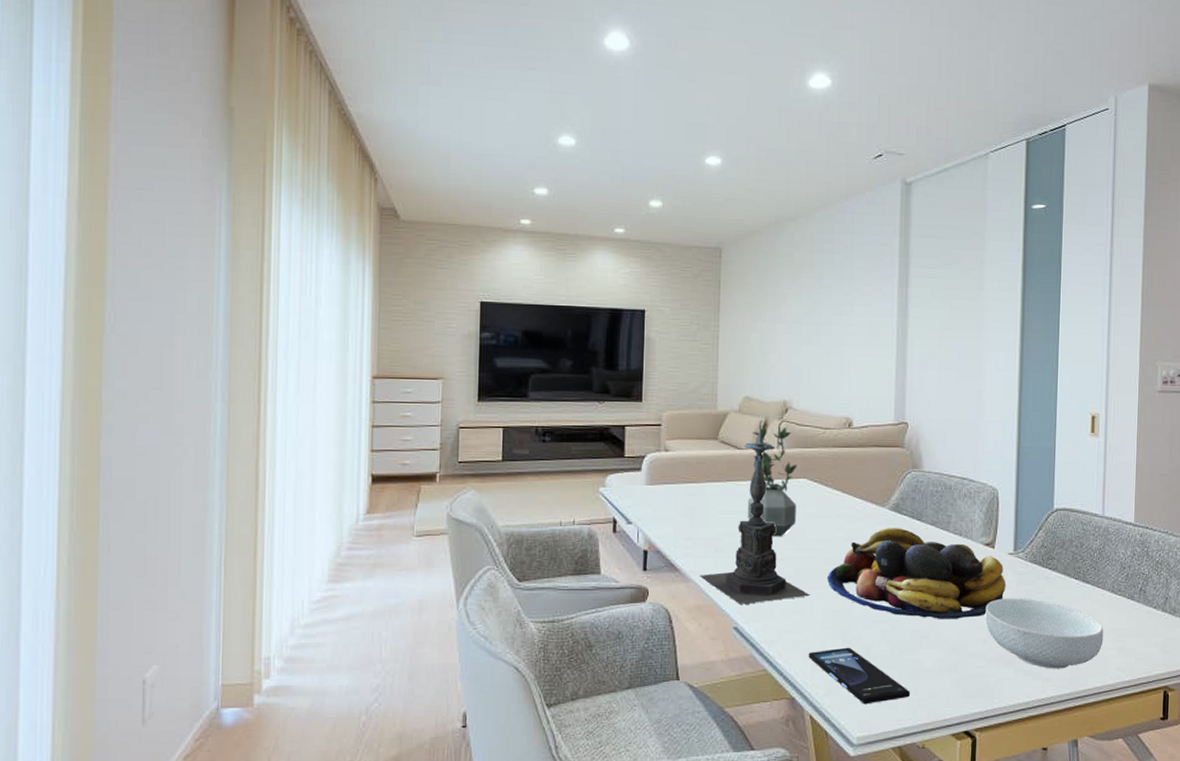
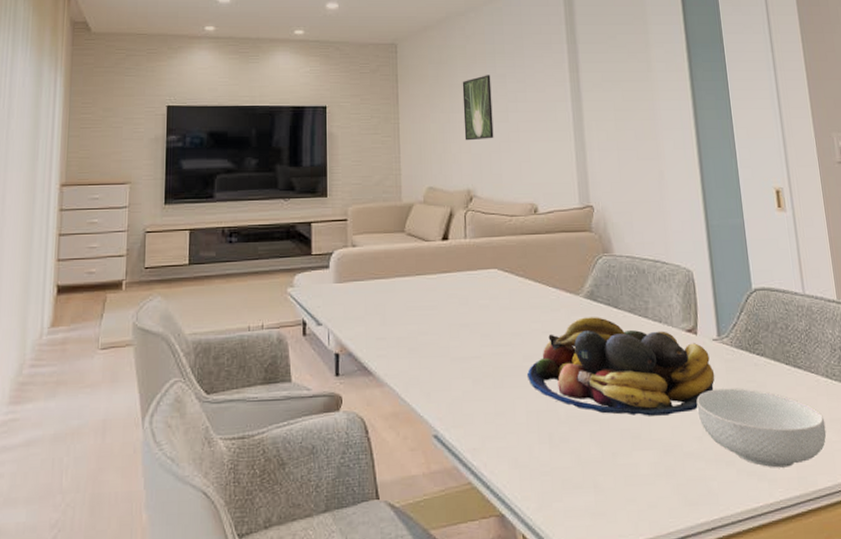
candle holder: present [699,421,810,604] -> none [394,211,511,409]
potted plant: present [747,427,797,537] -> none [438,217,490,333]
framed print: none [785,285,817,352] -> present [462,75,494,141]
smartphone: present [808,647,911,705] -> none [514,452,629,519]

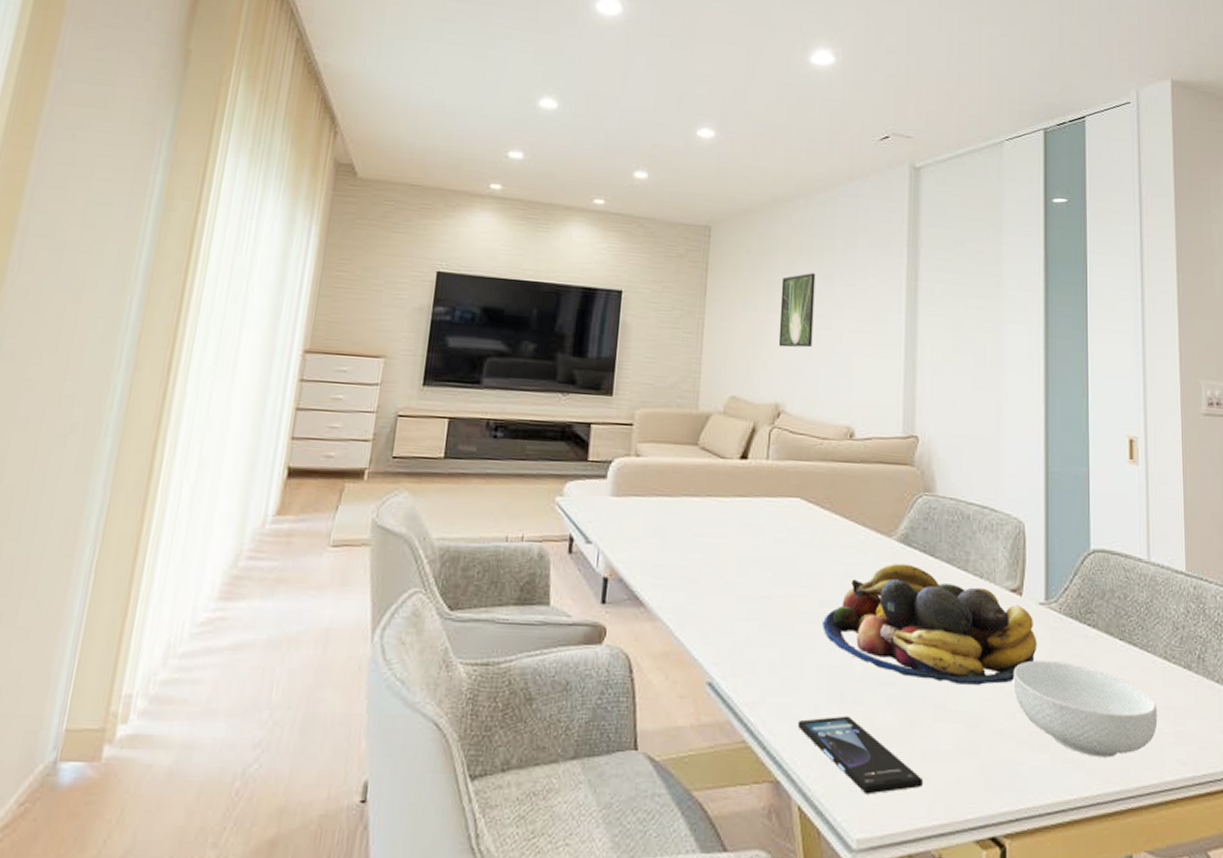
smartphone: none [514,452,629,519] -> present [797,715,924,795]

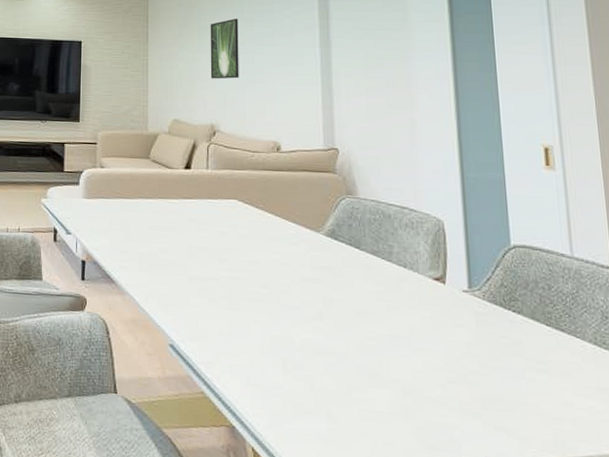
smartphone: present [797,715,924,795] -> none [247,377,363,443]
fruit bowl: present [823,563,1037,685] -> none [263,254,464,359]
cereal bowl: present [1013,660,1158,758] -> none [441,339,591,429]

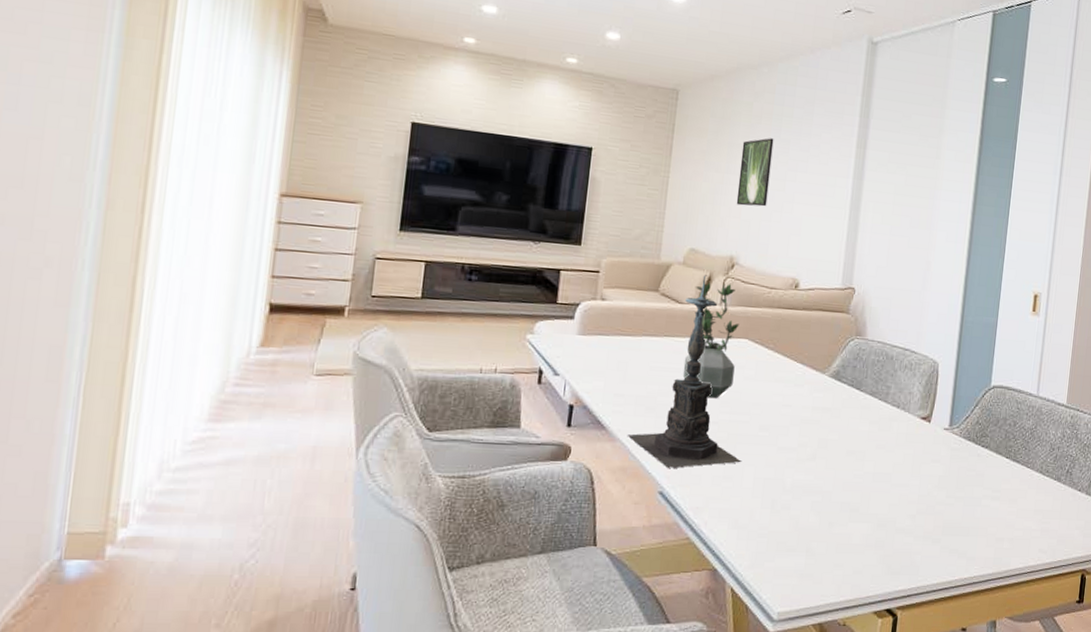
candle holder: none [135,142,246,322] -> present [627,275,741,468]
potted plant: none [179,148,228,256] -> present [682,282,739,399]

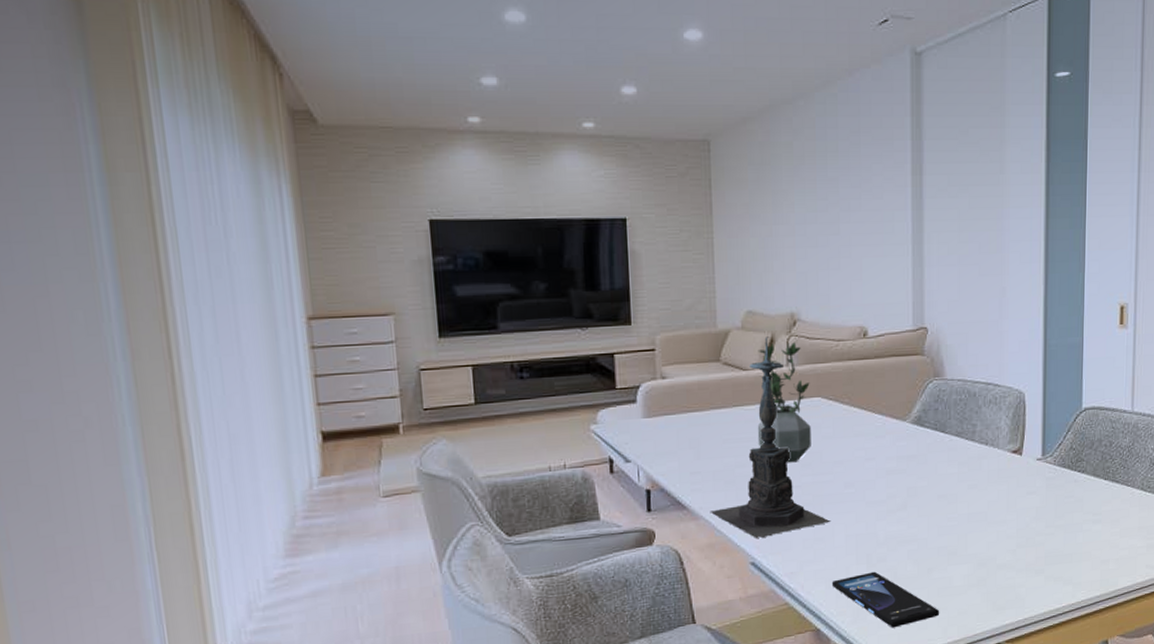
smartphone: none [734,518,836,579] -> present [831,571,940,628]
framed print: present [736,138,774,207] -> none [787,178,822,257]

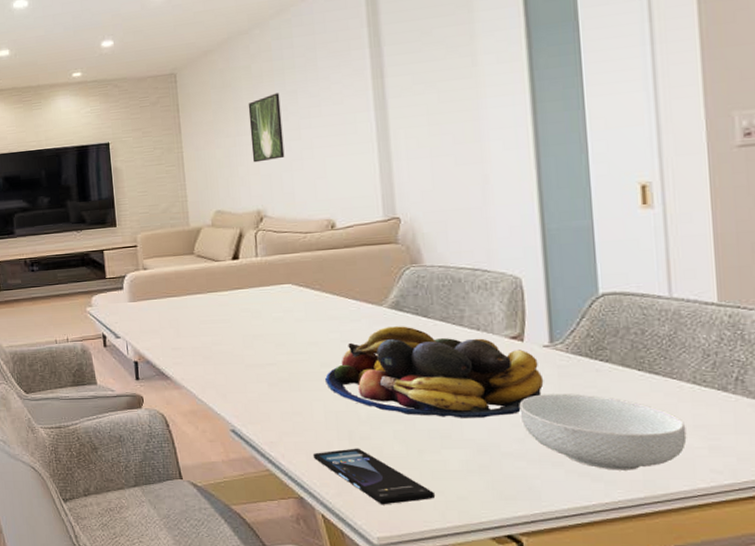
candle holder: present [710,336,830,538] -> none [191,232,308,408]
potted plant: present [757,342,811,463] -> none [228,236,284,343]
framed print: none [787,178,822,257] -> present [248,93,285,163]
fruit bowl: none [848,442,1035,534] -> present [325,326,544,418]
cereal bowl: none [1014,504,1133,573] -> present [519,393,687,470]

